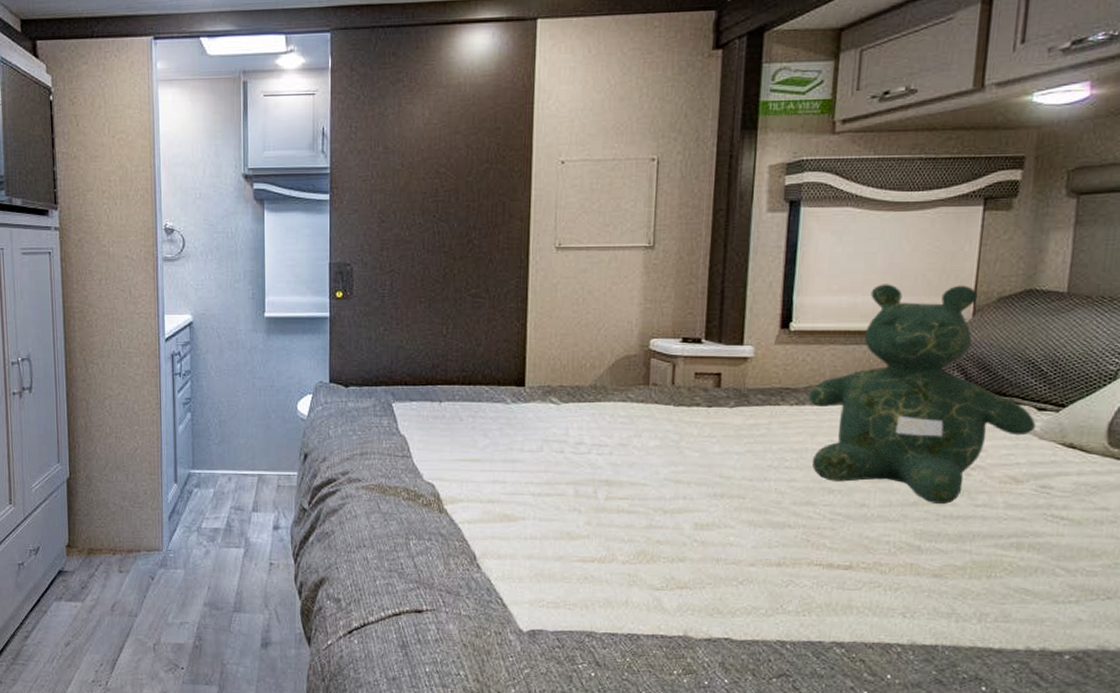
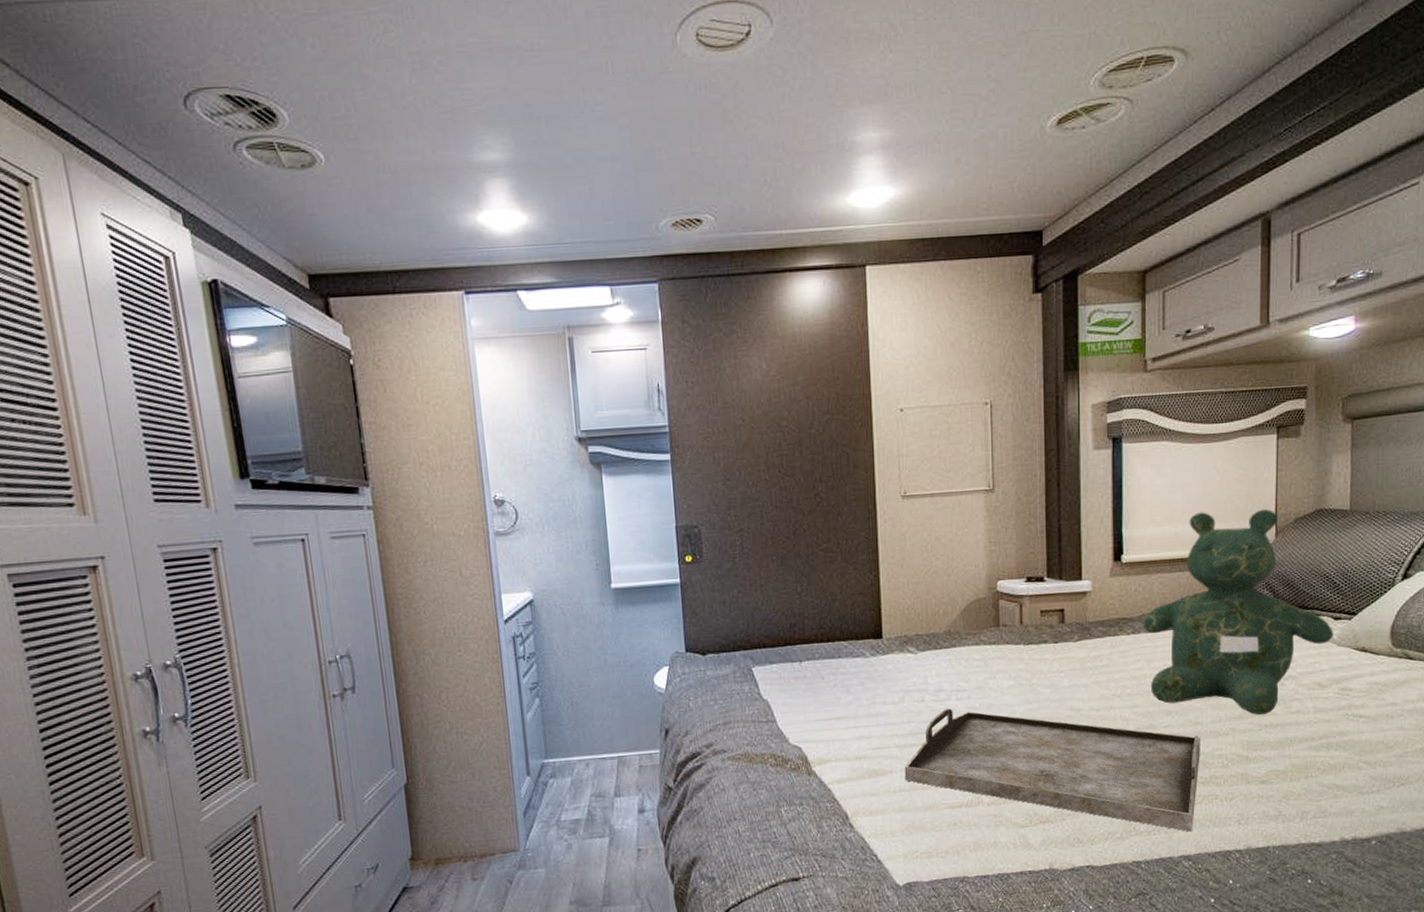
serving tray: none [537,462,866,618] -> present [904,708,1201,832]

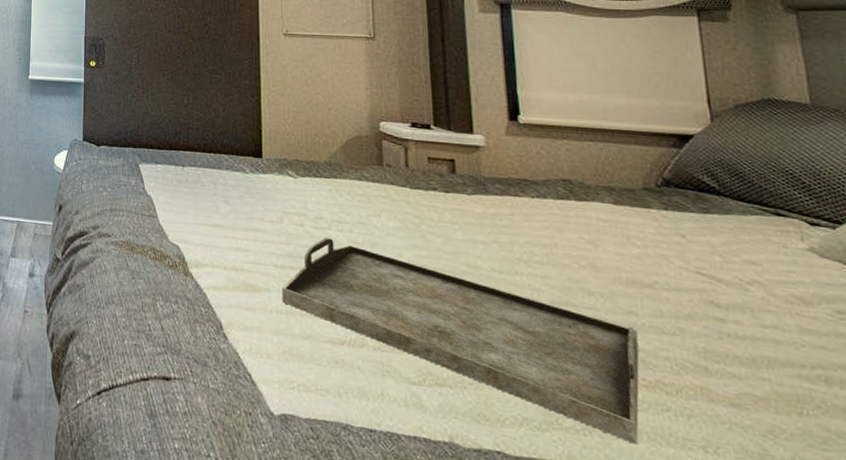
teddy bear: present [1143,508,1333,715] -> none [549,84,812,321]

